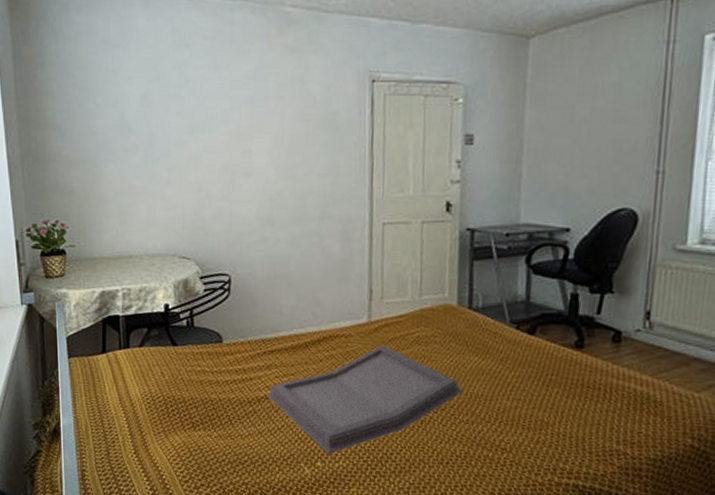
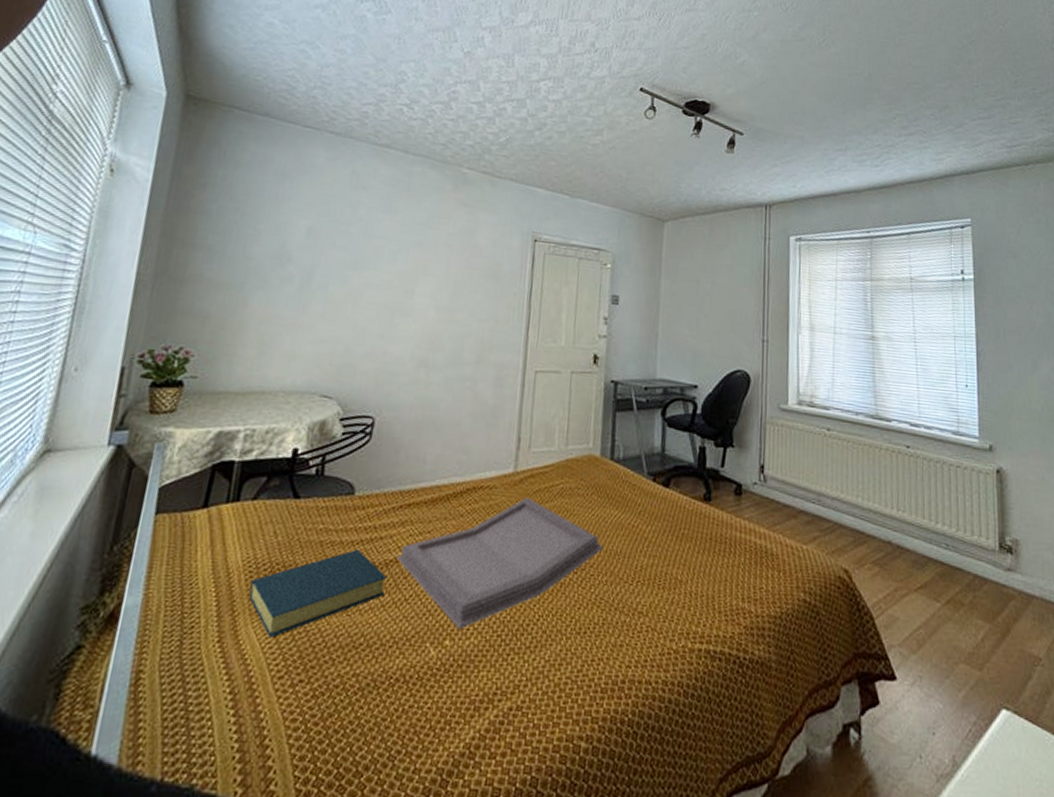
hardback book: none [151,387,261,452] -> present [248,548,388,637]

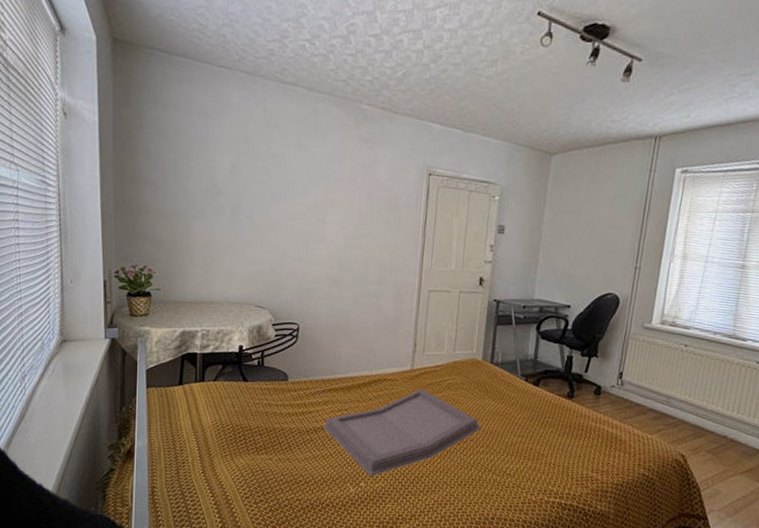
hardback book: present [248,548,388,637] -> none [219,418,317,473]

